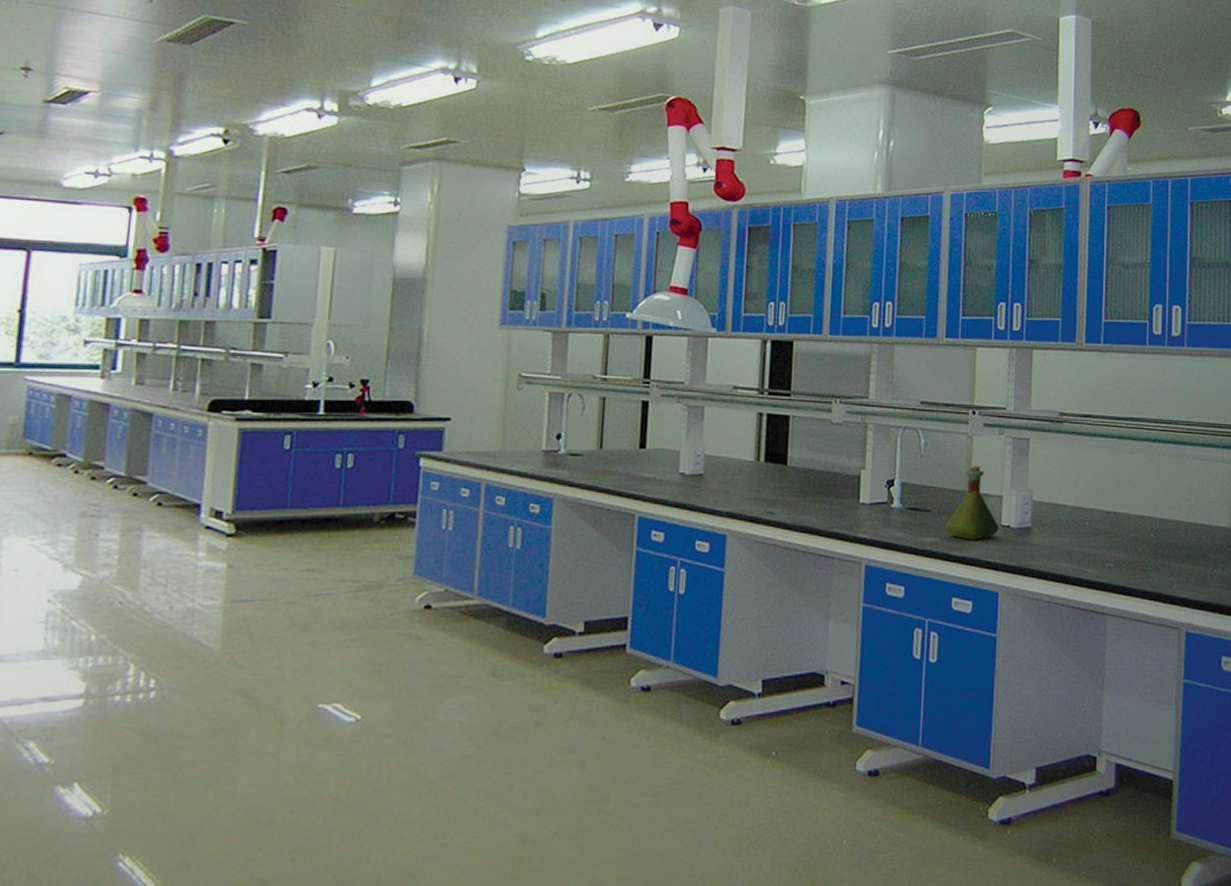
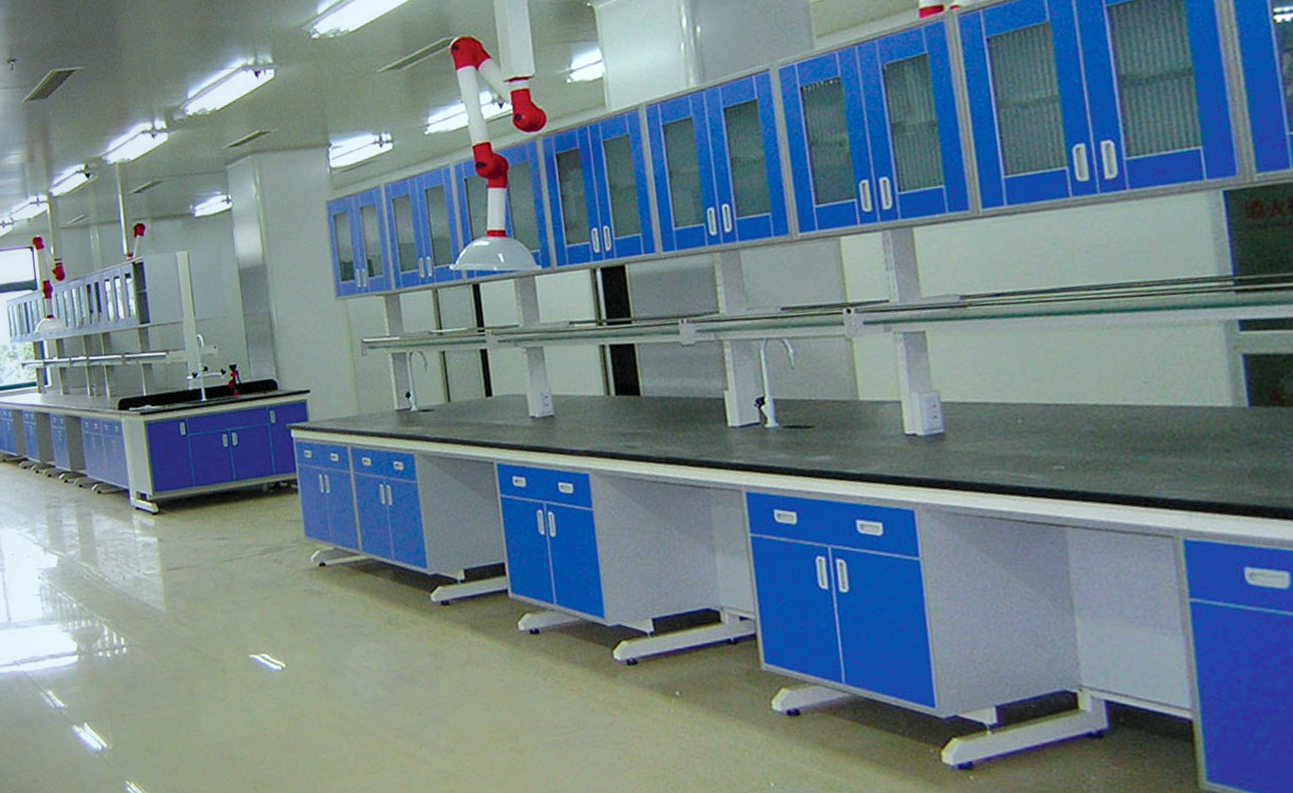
flask: present [946,465,999,540] -> none [835,369,902,455]

